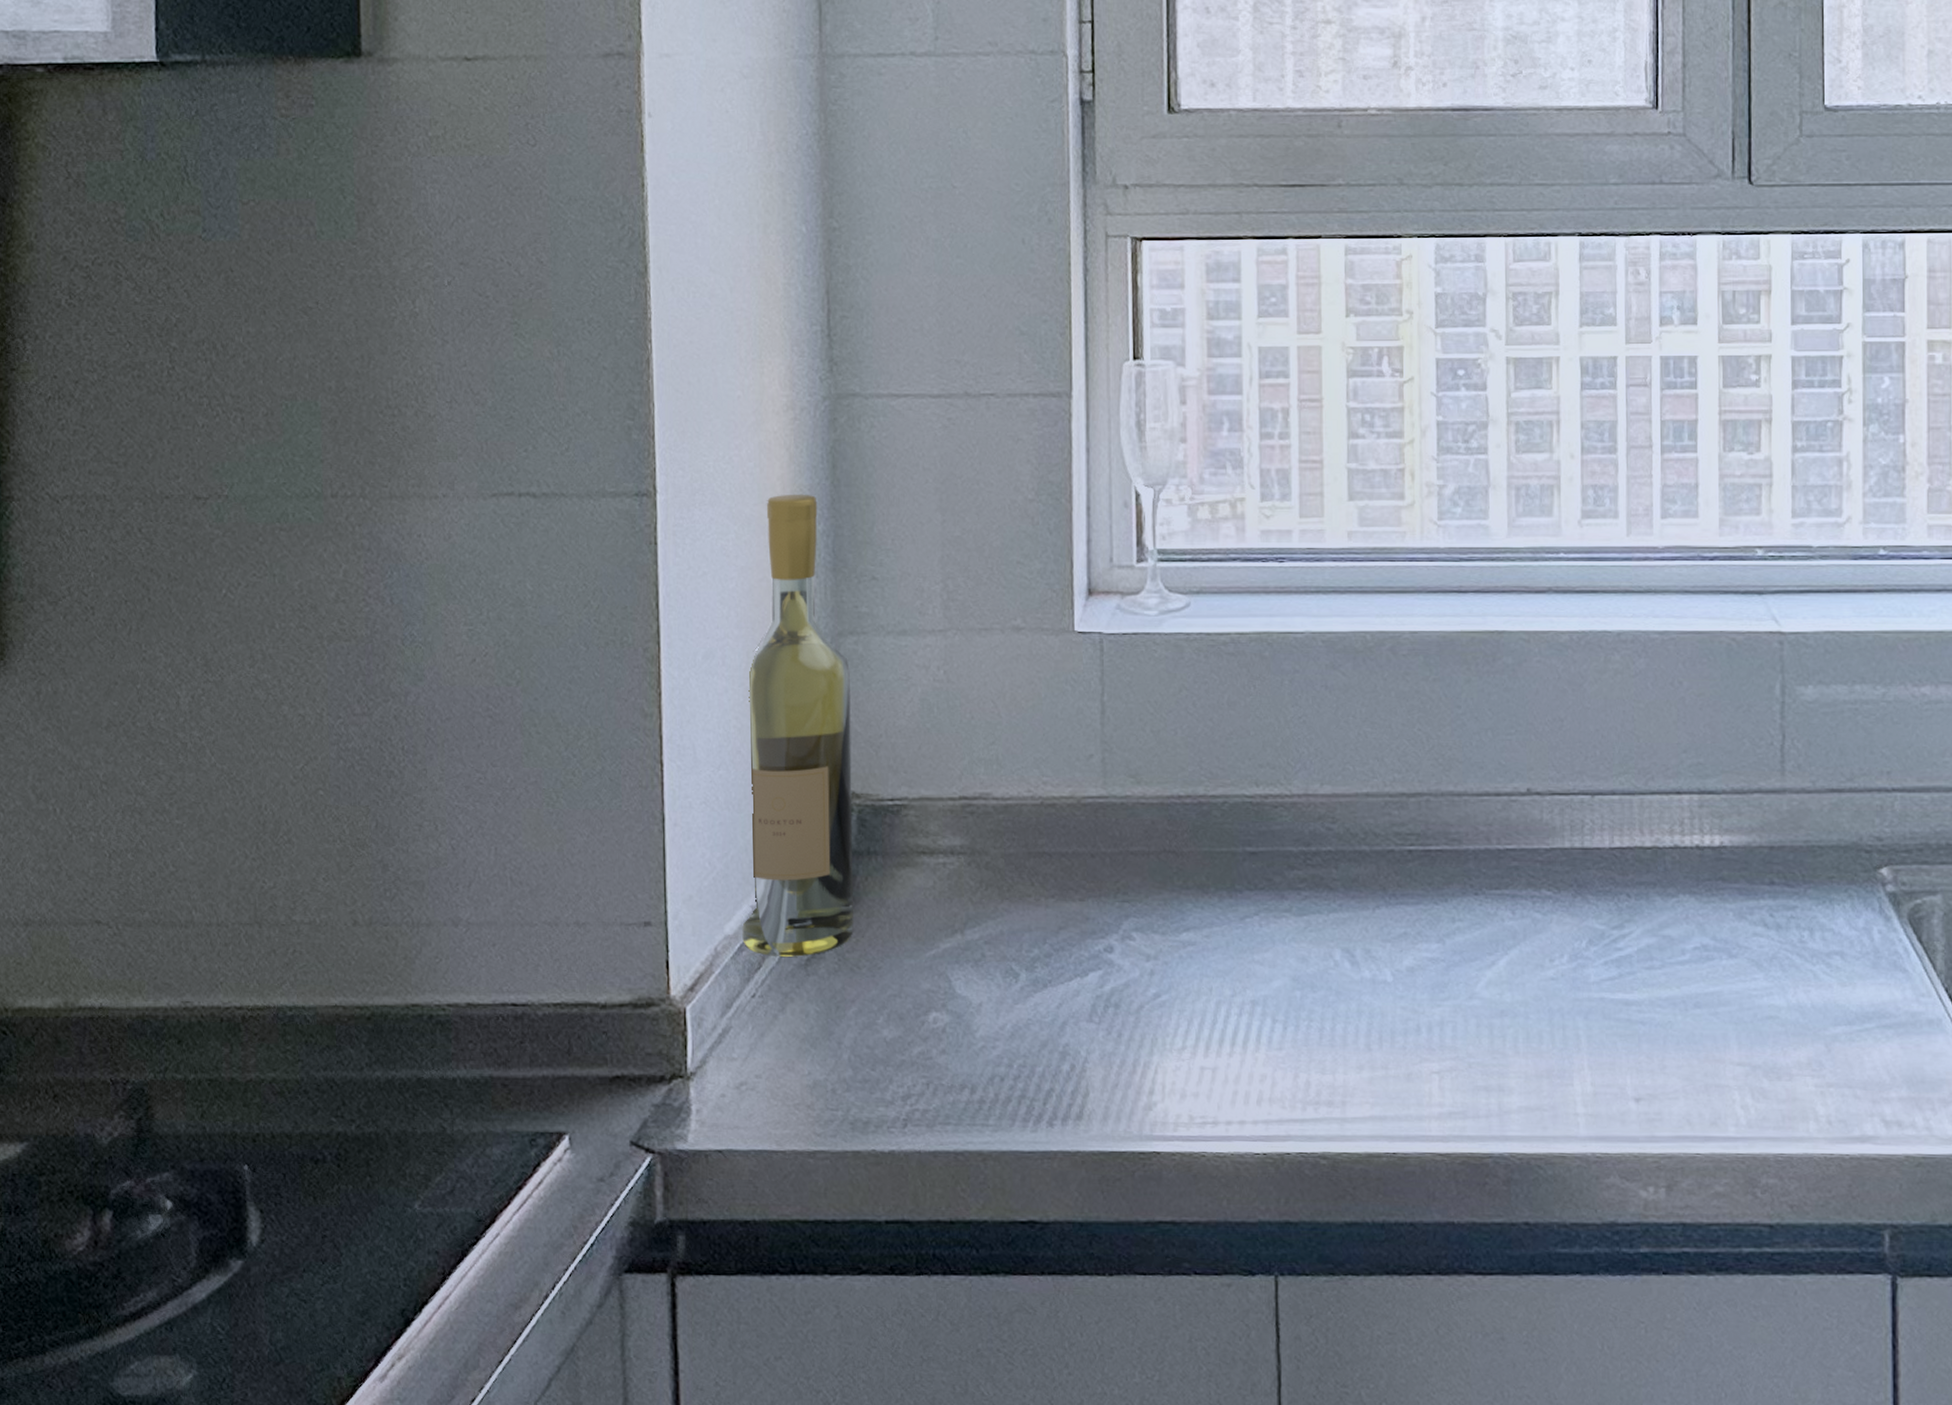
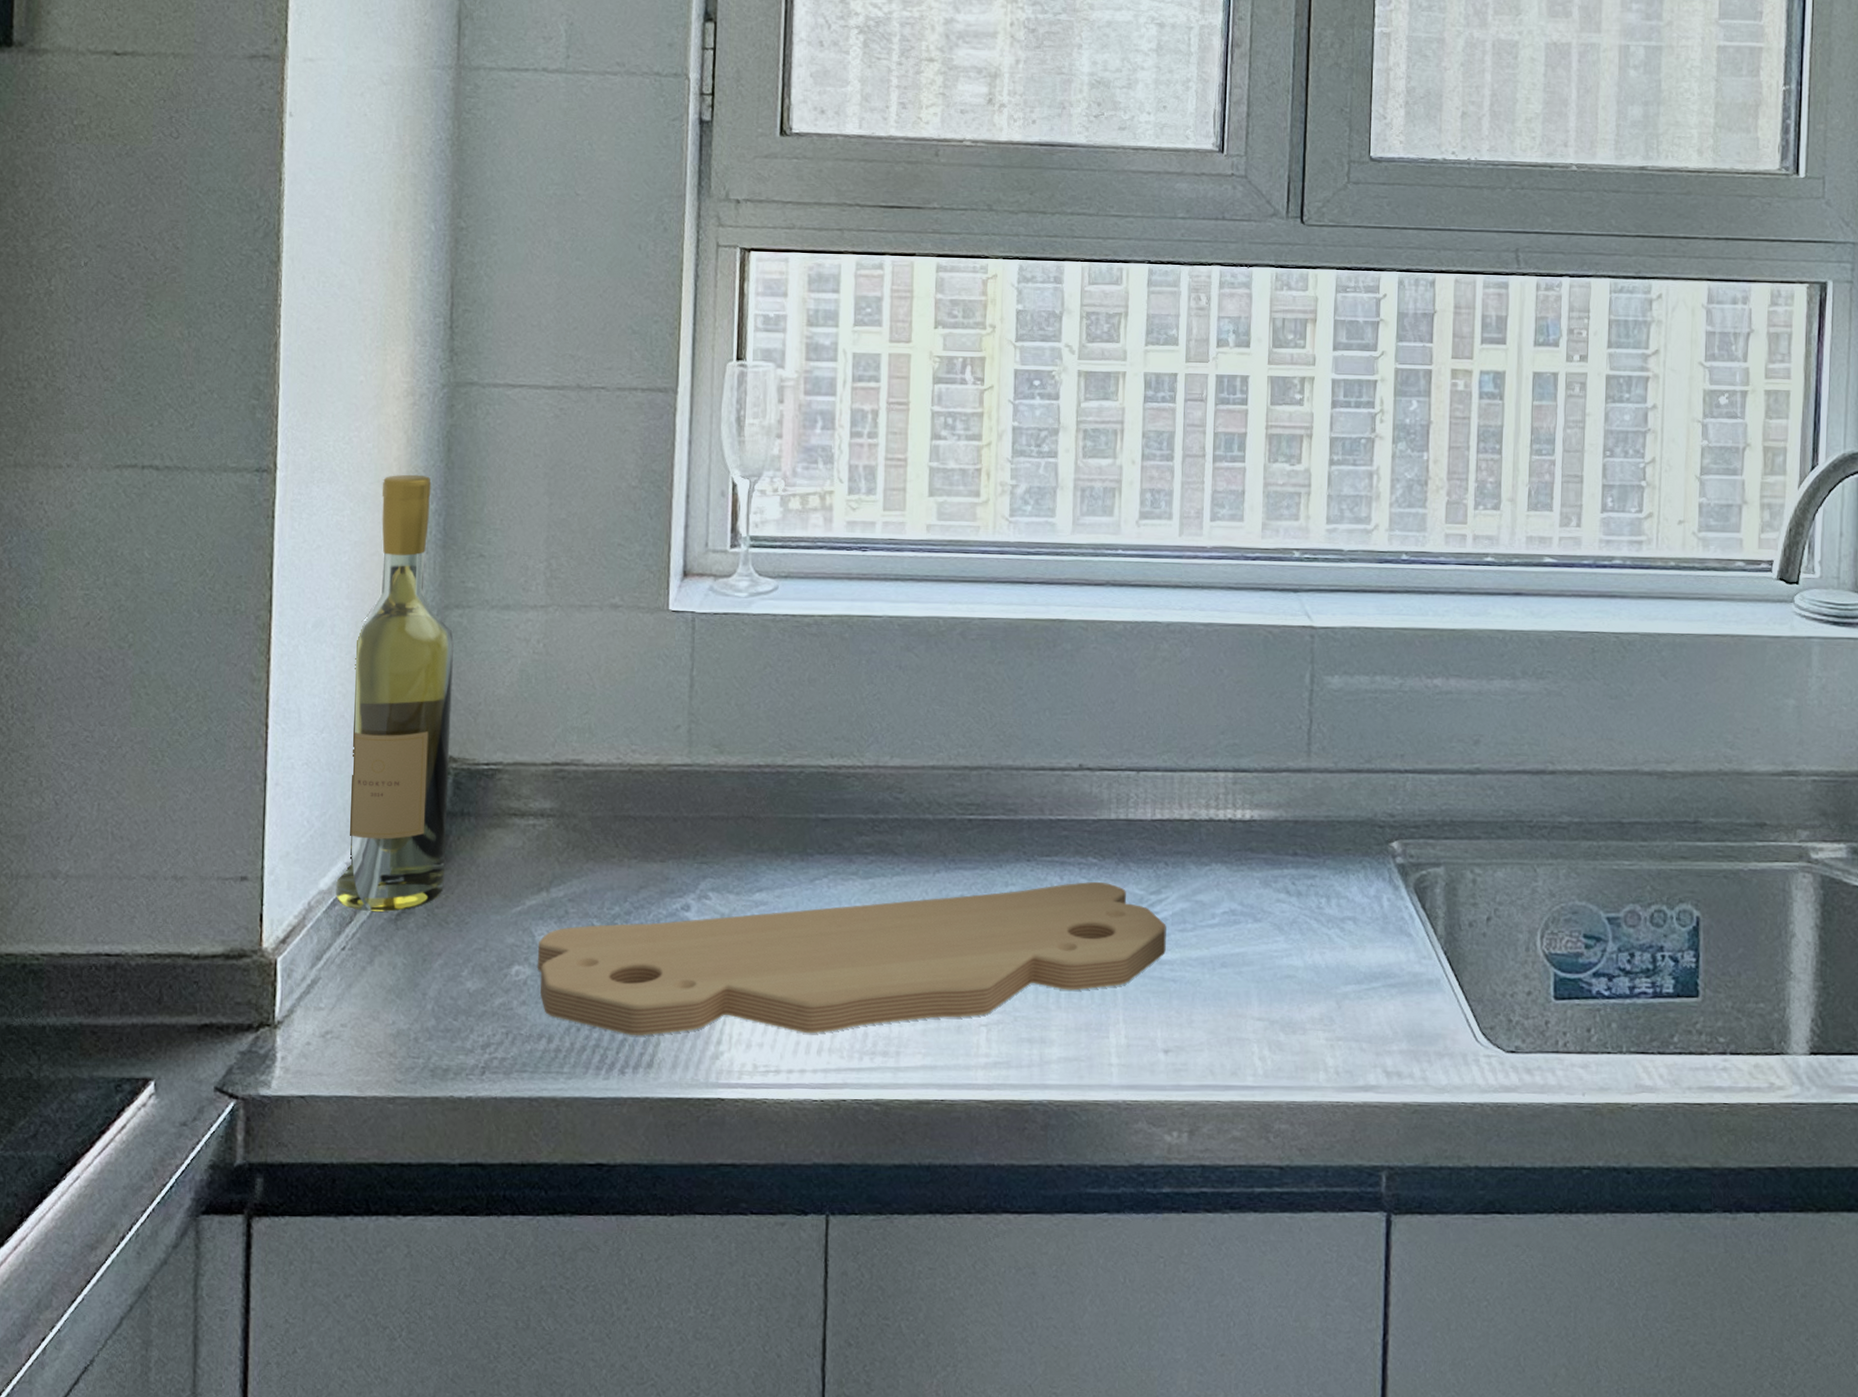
cutting board: none [955,917,1632,1086] -> present [537,882,1166,1036]

